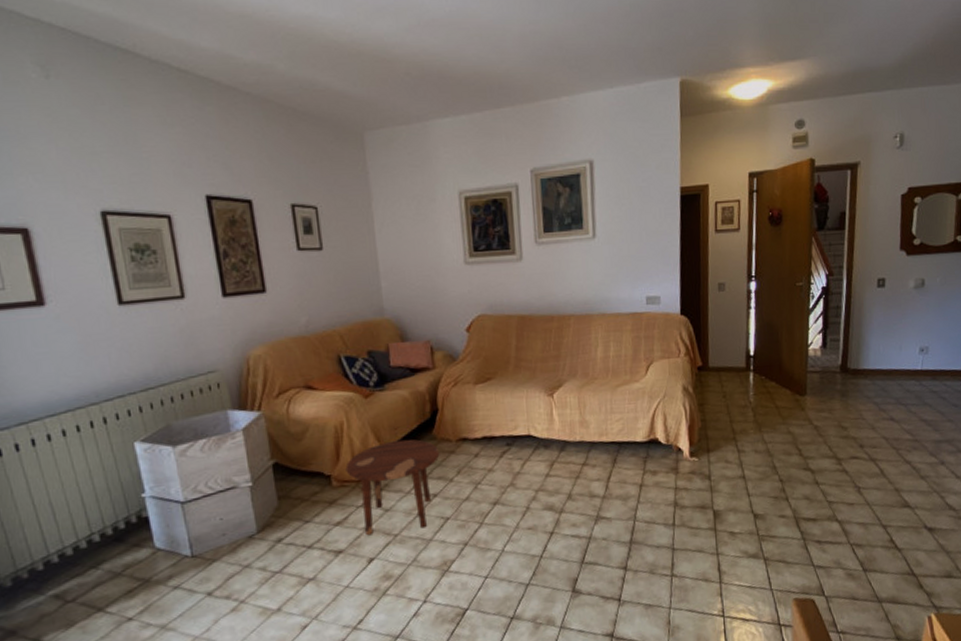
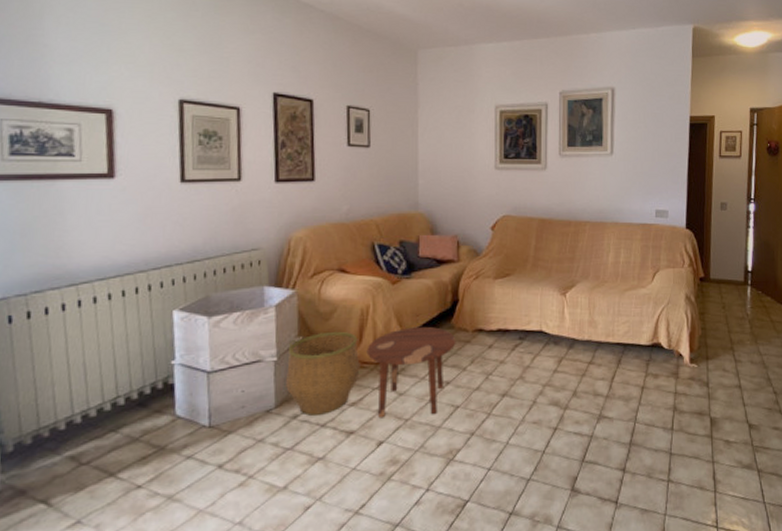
basket: none [263,451,341,539] -> present [286,331,360,416]

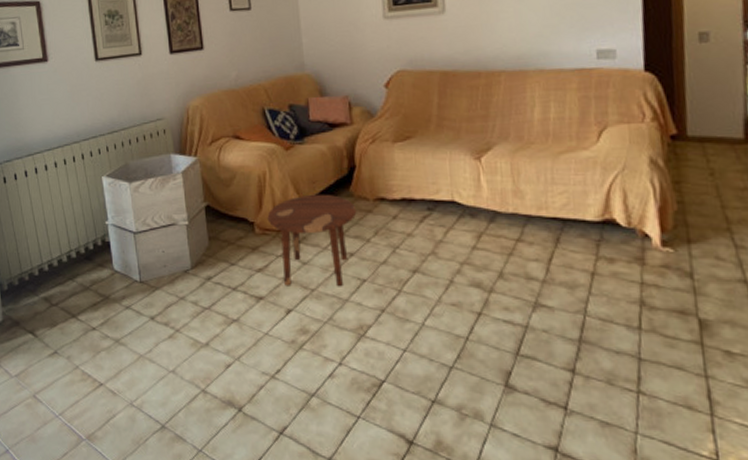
basket: present [286,331,360,416] -> none [197,197,263,278]

